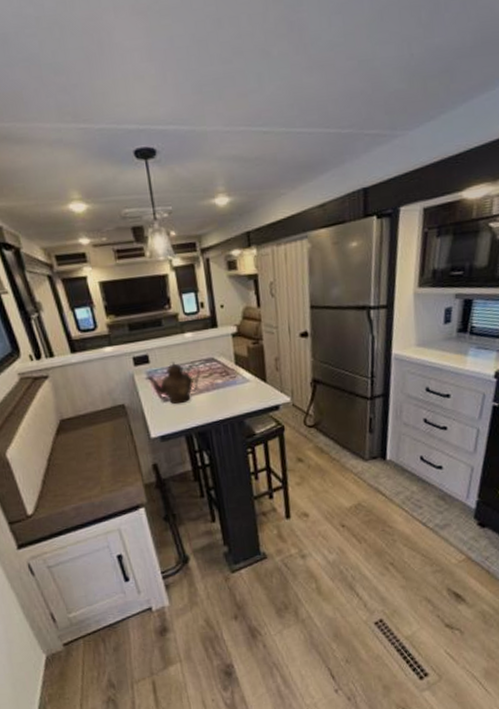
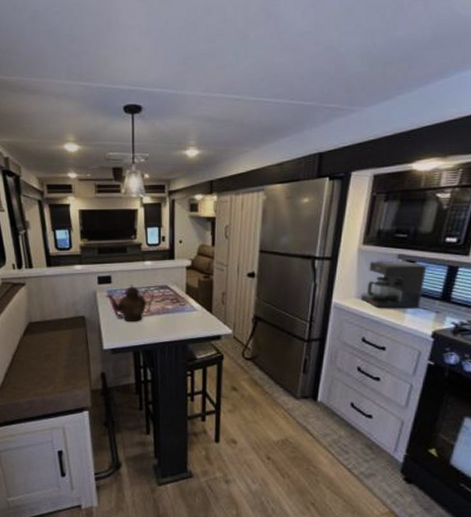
coffee maker: none [421,299,485,354] -> present [361,260,427,308]

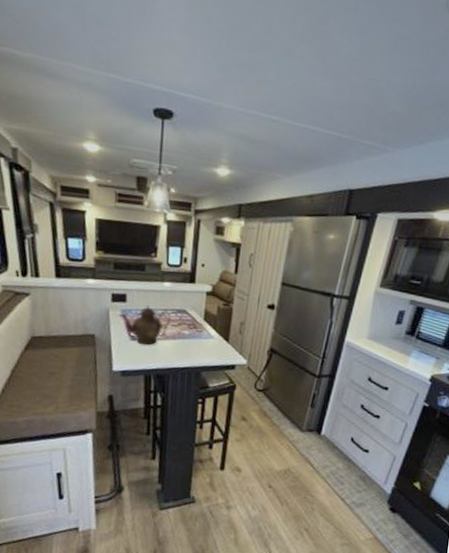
coffee maker: present [361,260,427,308] -> none [372,304,434,353]

